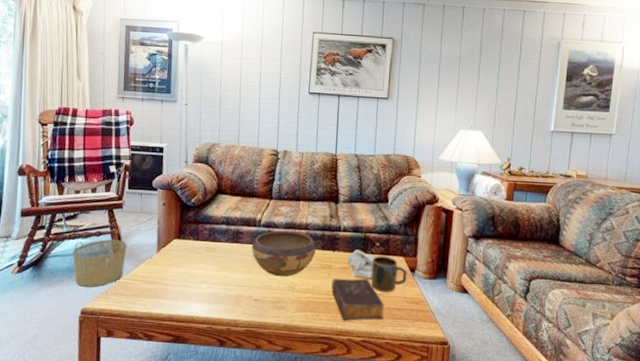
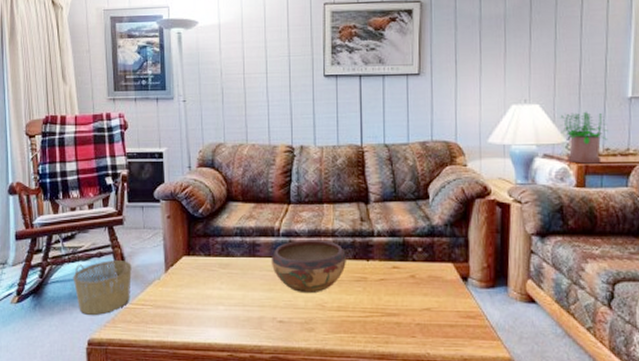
book: present [331,278,385,321] -> none [368,291,434,342]
tissue: present [347,250,375,278] -> none [385,257,418,291]
mug: present [370,256,407,292] -> none [414,263,458,306]
potted plant: none [497,139,534,183] -> present [560,111,608,164]

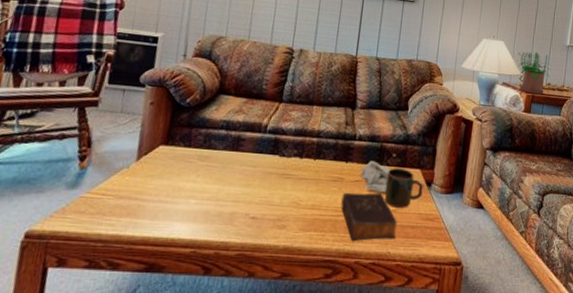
basket: present [73,260,132,315] -> none [21,143,99,204]
decorative bowl: present [271,240,346,294] -> none [253,138,328,191]
book: none [368,291,434,342] -> present [341,192,398,241]
tissue: none [385,257,418,291] -> present [361,161,391,193]
mug: none [414,263,458,306] -> present [384,168,423,208]

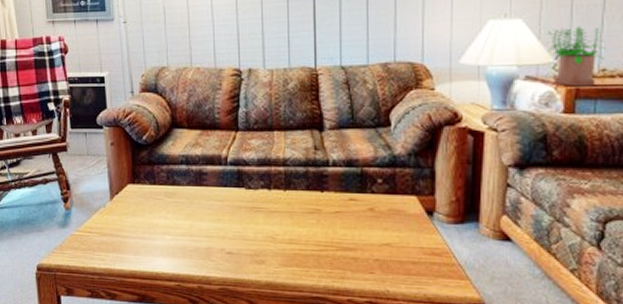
book: present [341,192,398,241] -> none [322,224,395,277]
tissue: present [361,161,391,193] -> none [341,189,378,225]
mug: present [384,168,423,208] -> none [373,196,423,241]

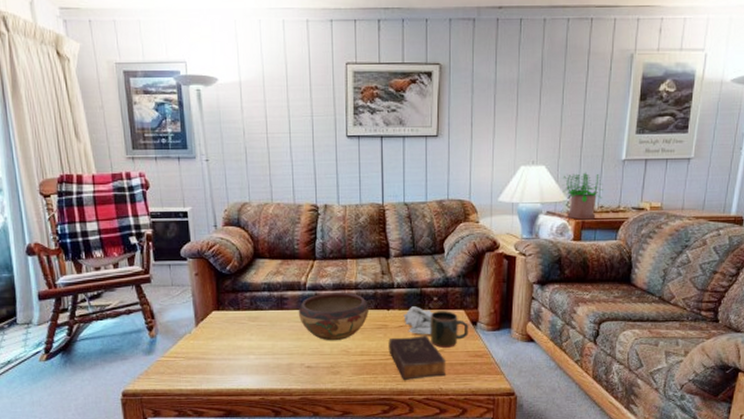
decorative bowl: none [218,169,299,225] -> present [298,292,368,341]
book: none [322,224,395,277] -> present [388,335,447,380]
tissue: none [341,189,378,225] -> present [404,306,433,335]
mug: none [373,196,423,241] -> present [430,311,469,348]

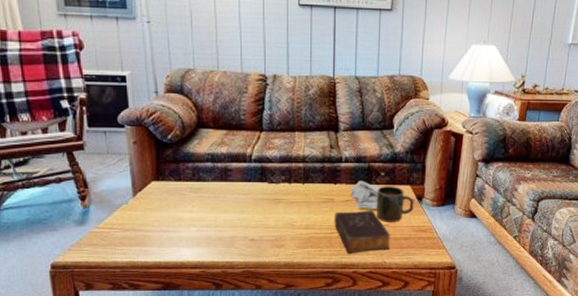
decorative bowl: present [298,292,368,341] -> none [242,165,315,214]
potted plant: present [562,172,603,220] -> none [511,54,550,101]

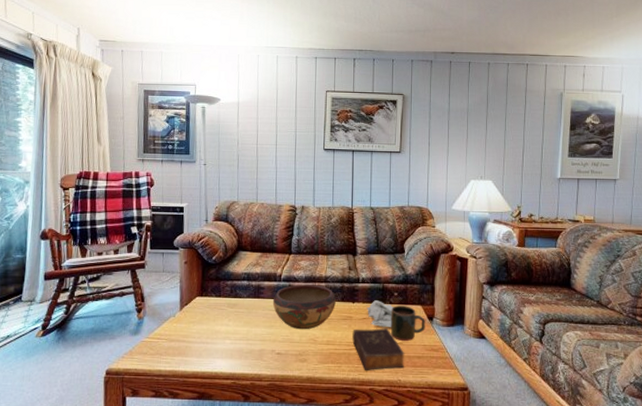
decorative bowl: none [242,165,315,214] -> present [272,284,336,330]

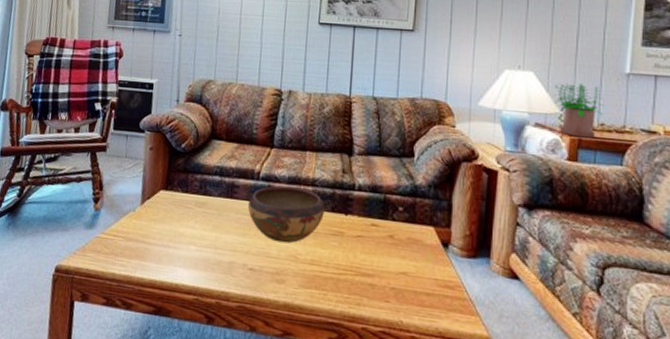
book: present [352,328,405,370] -> none [342,248,410,305]
tissue: present [367,300,394,328] -> none [363,214,398,251]
mug: present [390,305,425,341] -> none [392,223,438,271]
potted plant: none [507,187,543,229] -> present [554,83,604,139]

